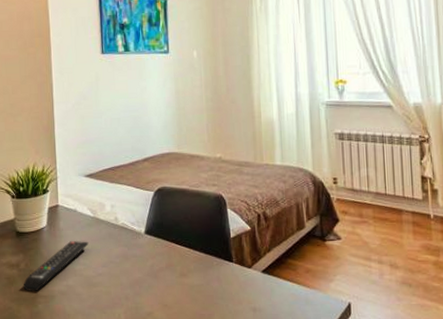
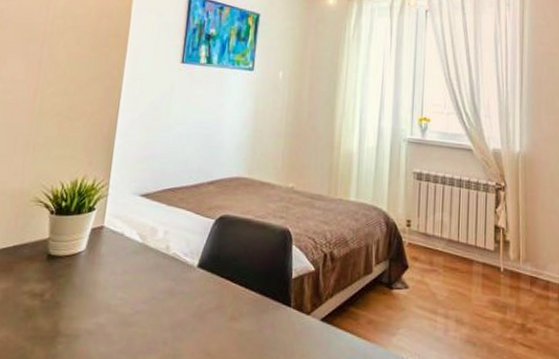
remote control: present [23,241,89,292] -> none [43,270,131,330]

